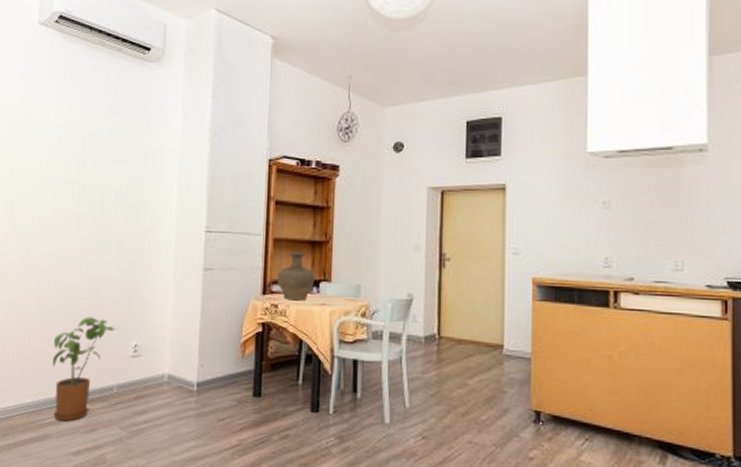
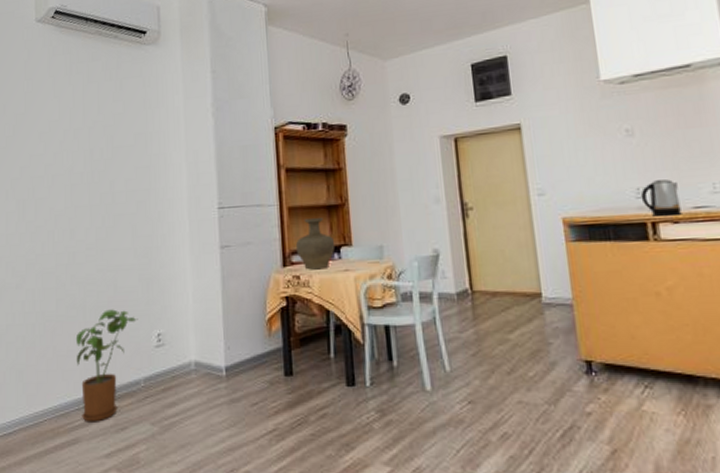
kettle: none [608,253,643,289] -> present [640,179,682,218]

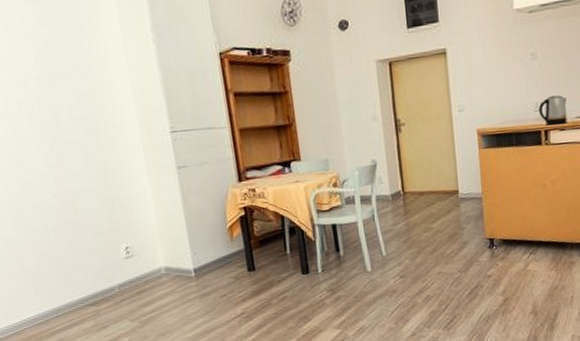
house plant: present [75,309,138,422] -> none [42,229,104,326]
vase: present [296,218,335,270] -> none [249,137,286,184]

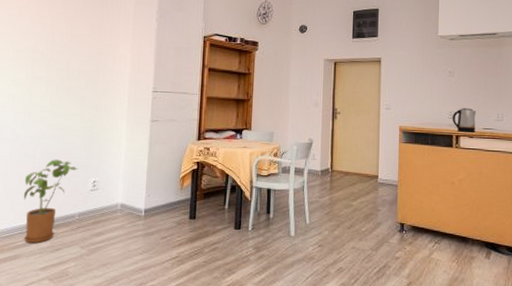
house plant: none [42,229,104,326] -> present [24,159,79,244]

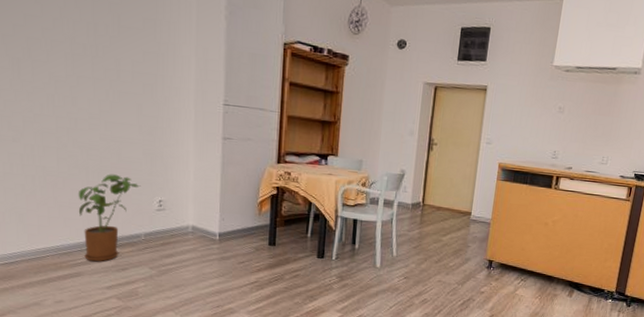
kettle: present [452,108,476,134] -> none [555,148,581,176]

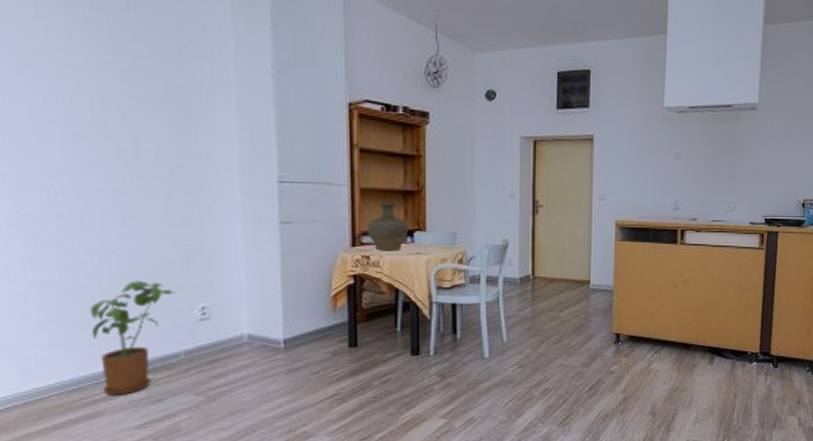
vase: none [291,128,324,171] -> present [368,202,409,251]

